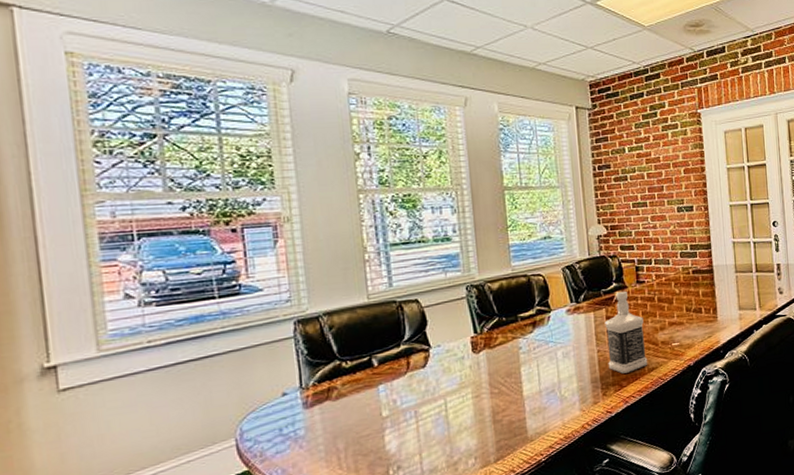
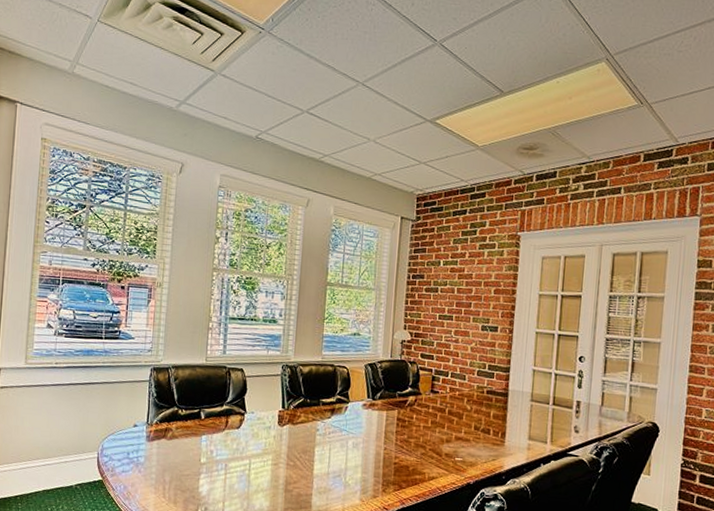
bottle: present [604,291,648,374] -> none [391,396,432,476]

